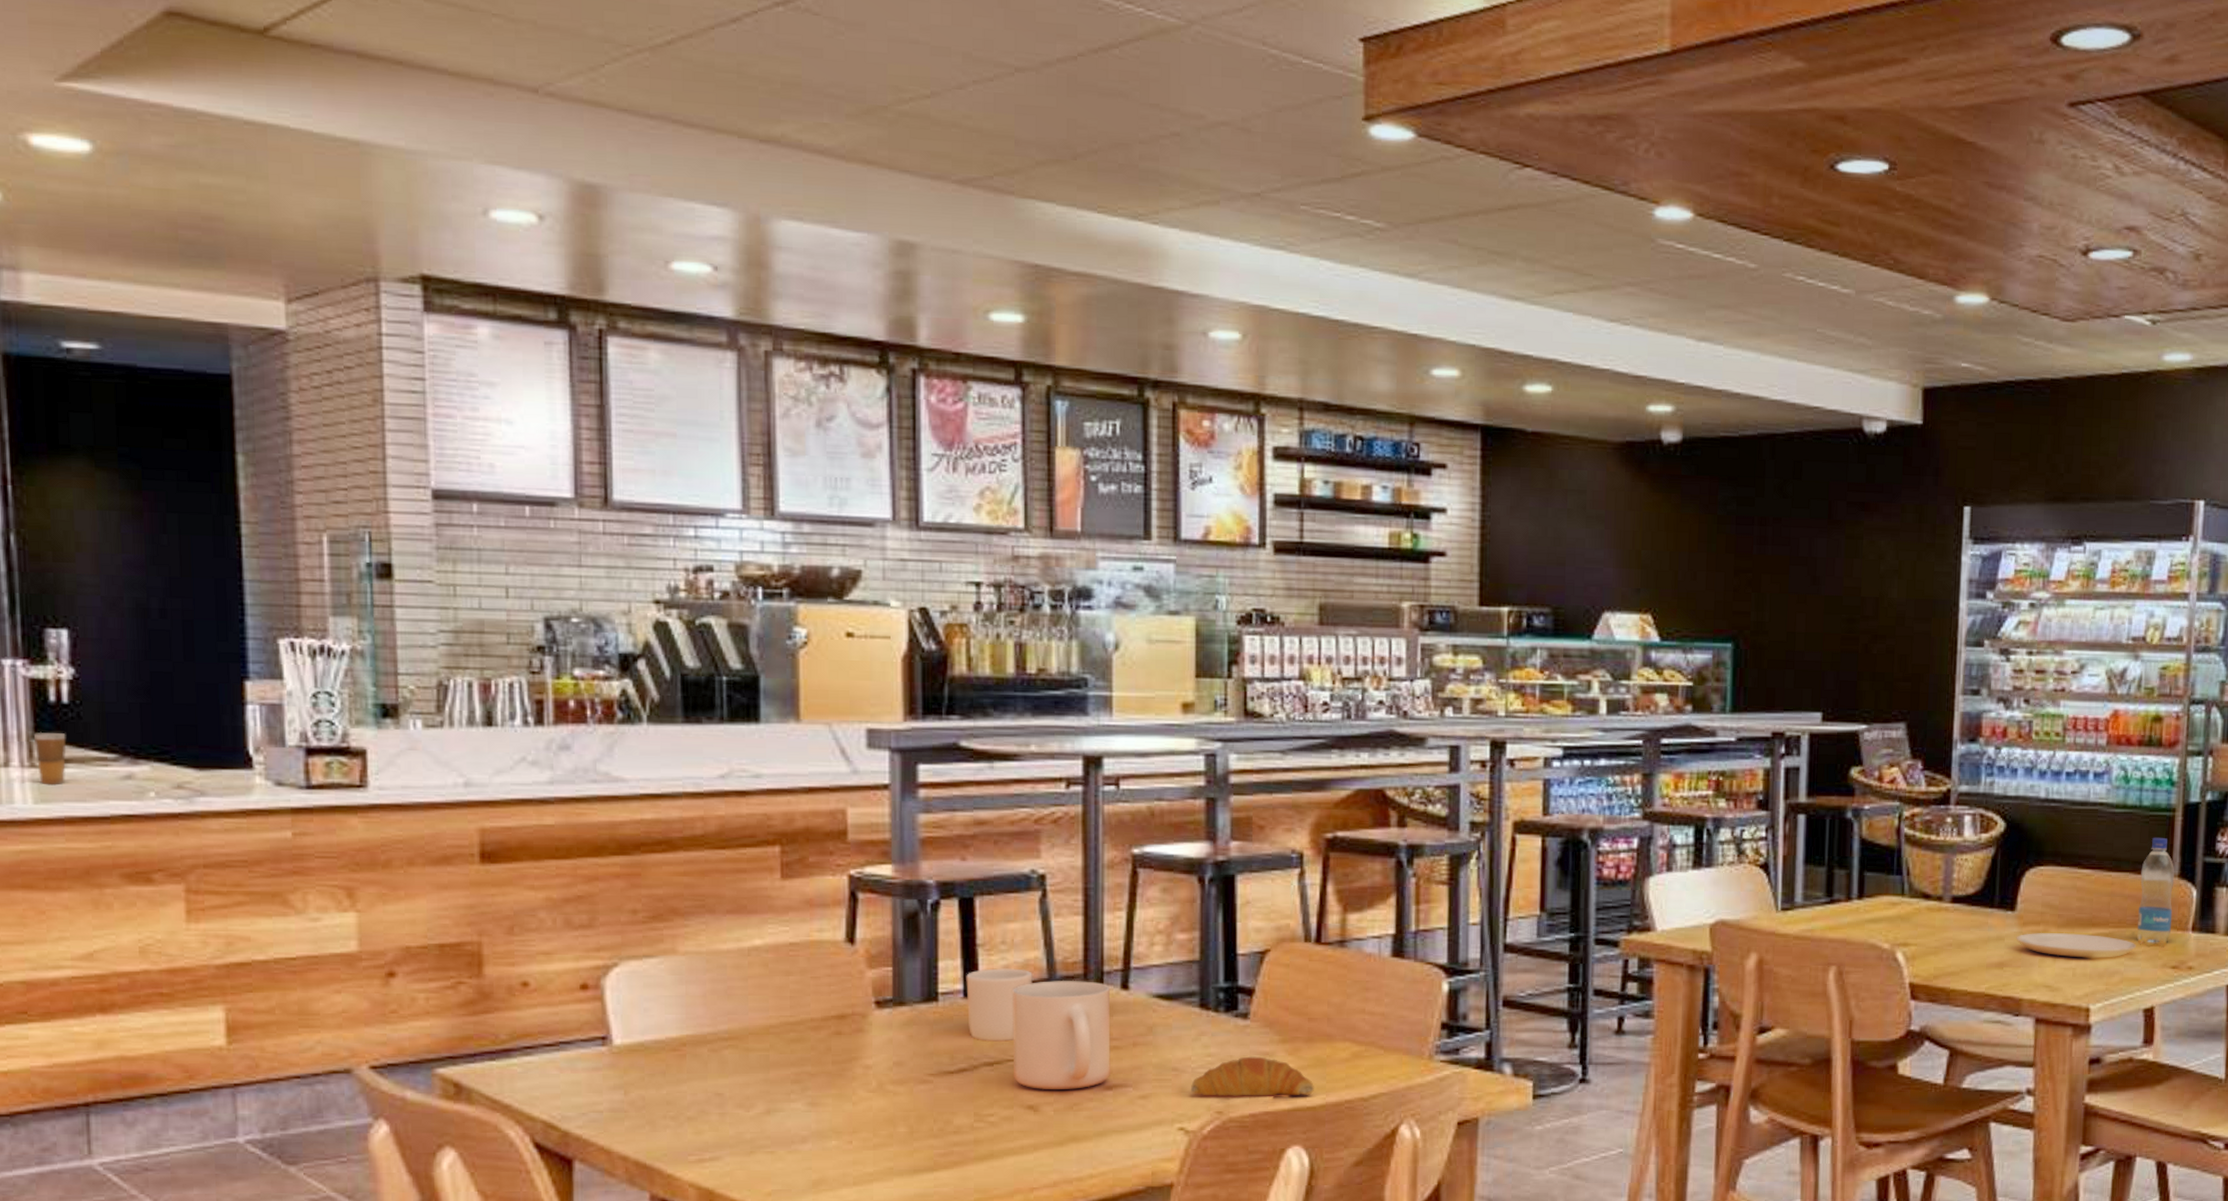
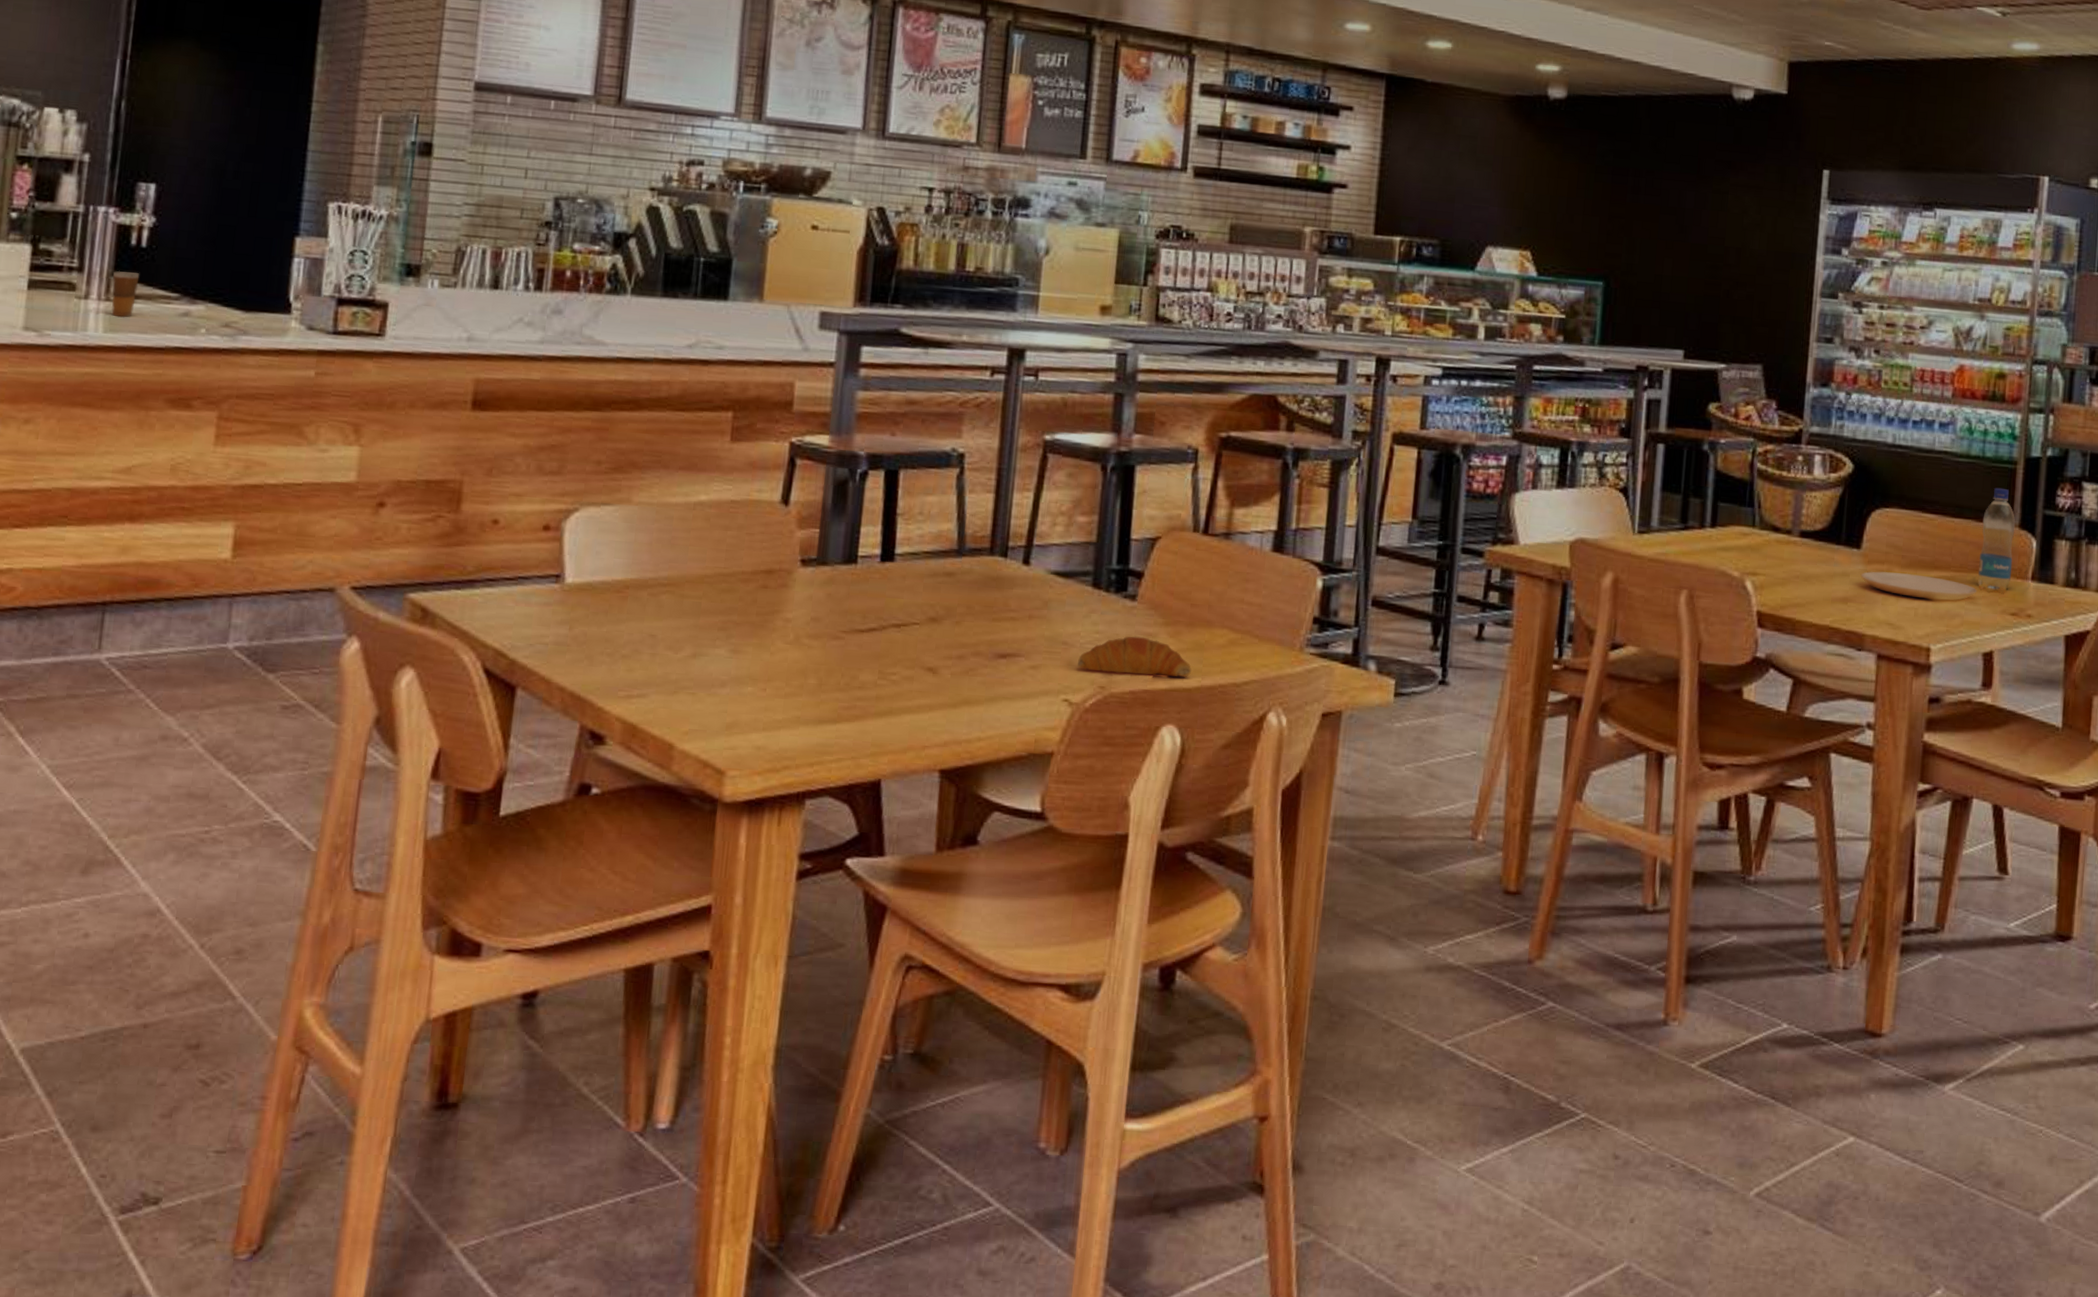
mug: present [966,968,1033,1043] -> none [882,537,944,606]
cup: present [1013,981,1111,1089] -> none [918,552,1012,655]

